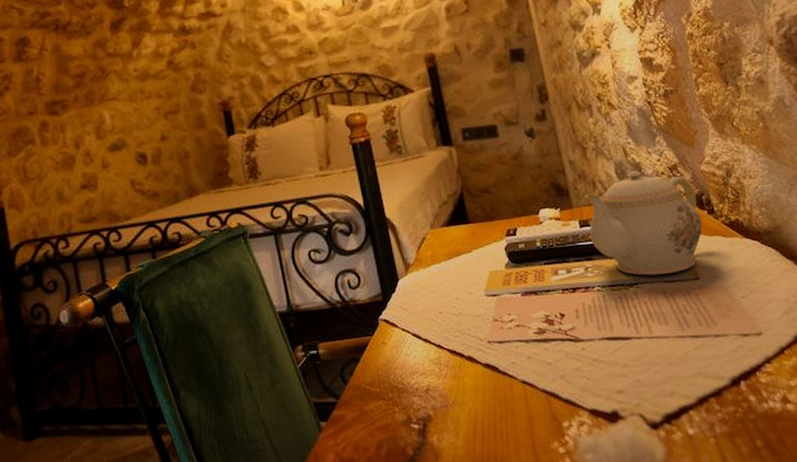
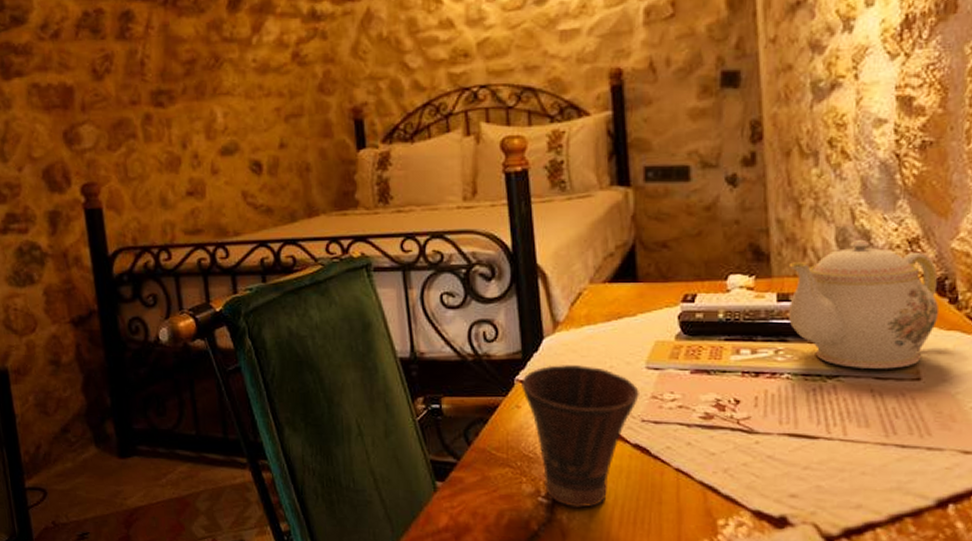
cup: none [384,299,484,429] -> present [521,365,641,508]

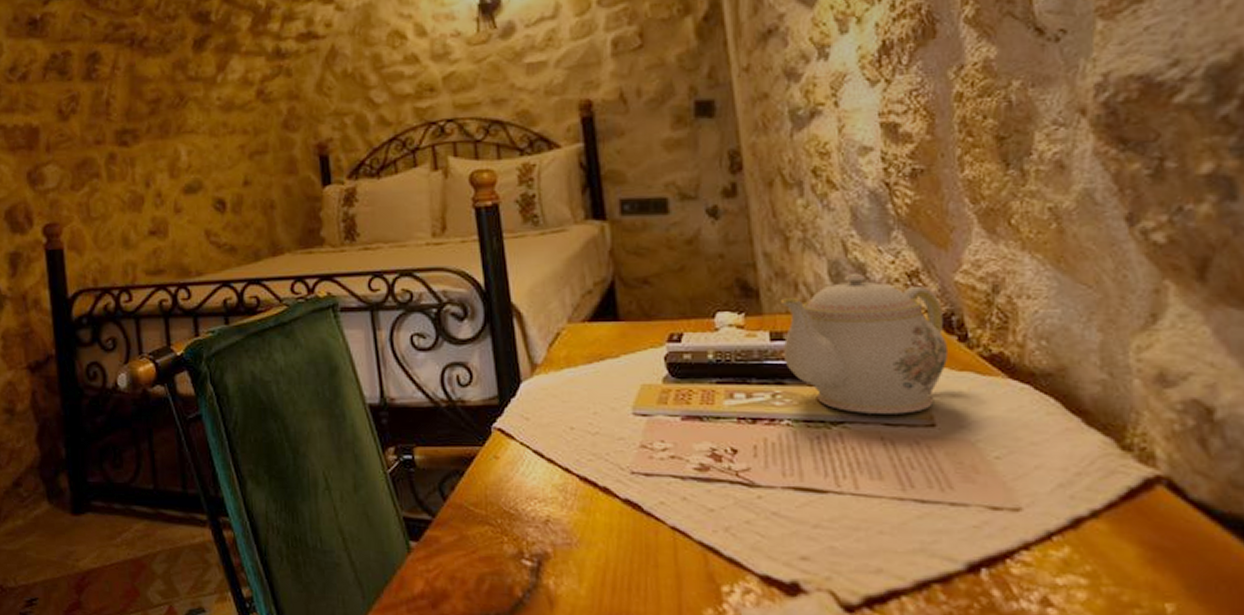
cup: present [521,365,641,508] -> none [499,411,628,572]

